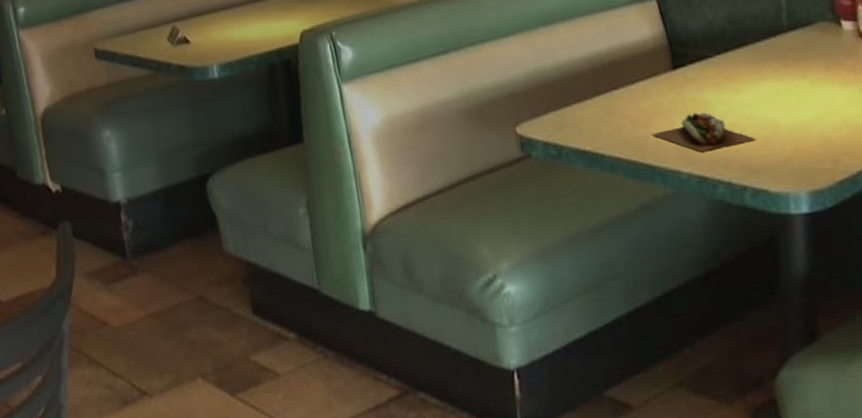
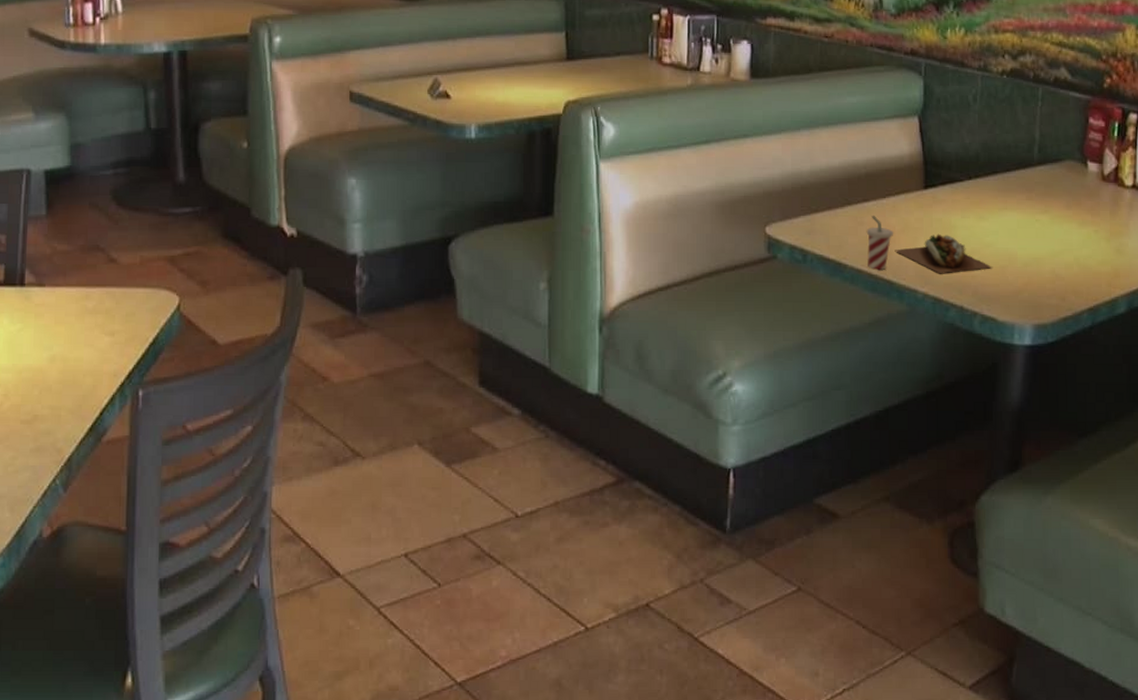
beverage cup: none [619,103,649,156] -> present [866,216,894,270]

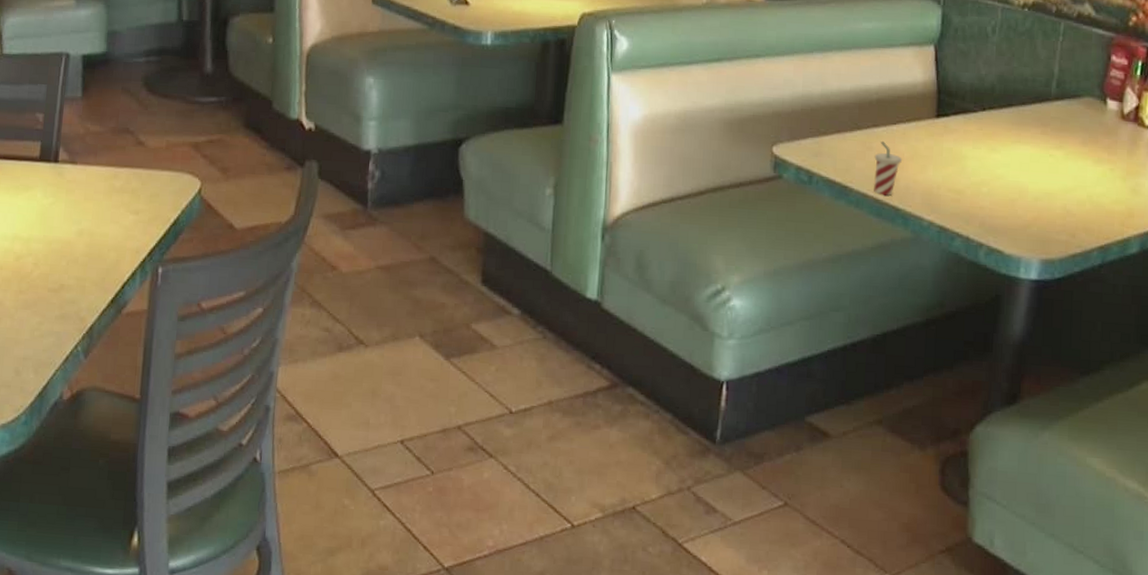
taco: present [895,233,993,274] -> none [902,163,1003,203]

